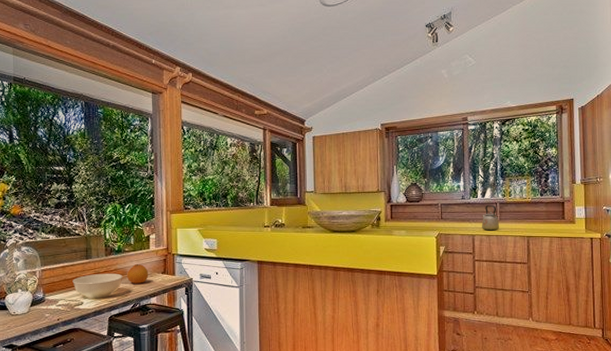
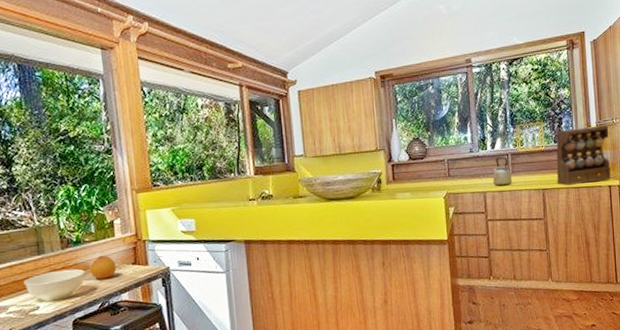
spice rack: none [541,183,594,235] -> present [556,125,611,186]

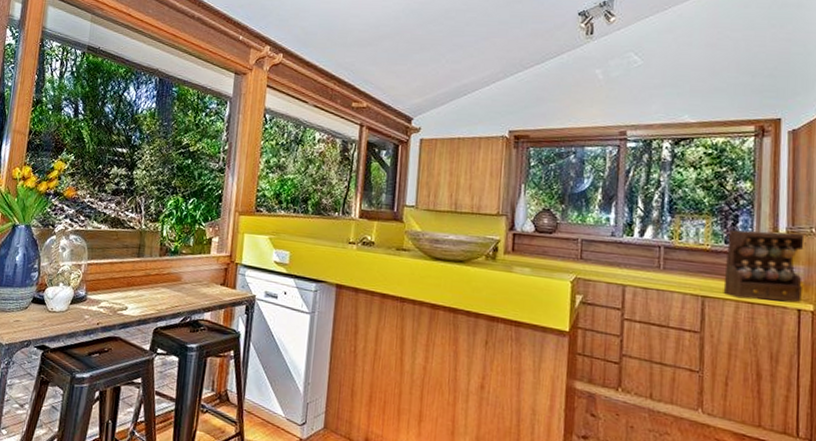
bowl: present [23,268,86,301] -> none [119,275,176,305]
fruit: present [90,255,117,279] -> none [180,269,206,294]
kettle: present [492,156,513,186] -> none [636,247,663,283]

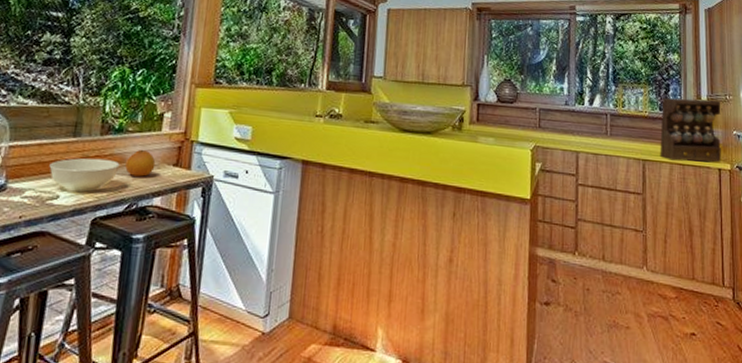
bowl: none [119,275,176,305] -> present [49,158,120,192]
fruit: none [180,269,206,294] -> present [125,149,156,177]

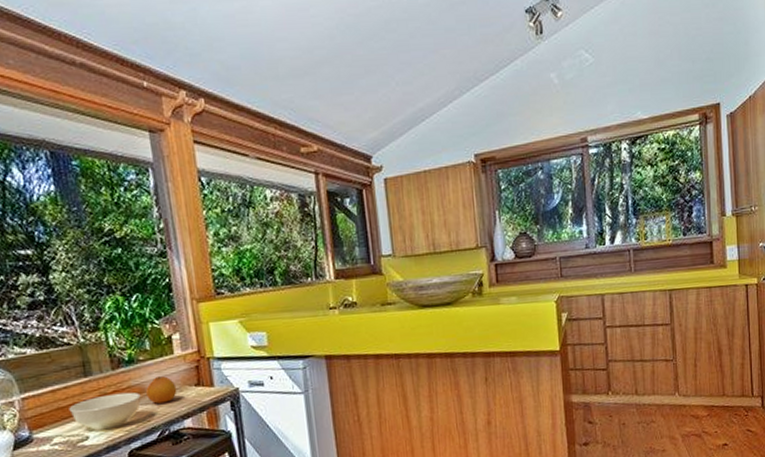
spice rack: present [660,97,722,163] -> none [685,214,748,286]

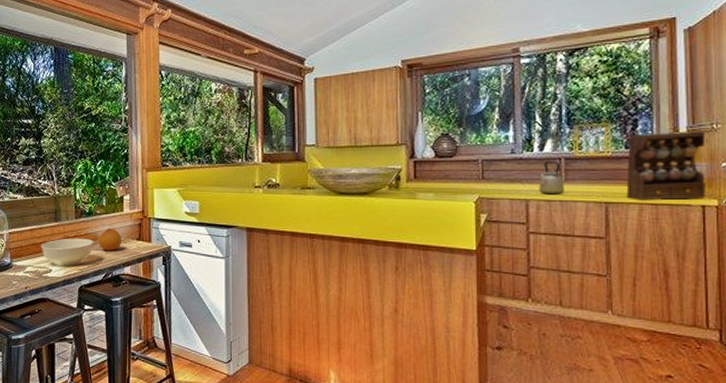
kettle: none [611,252,635,288] -> present [538,160,565,195]
spice rack: none [685,214,748,286] -> present [626,131,707,201]

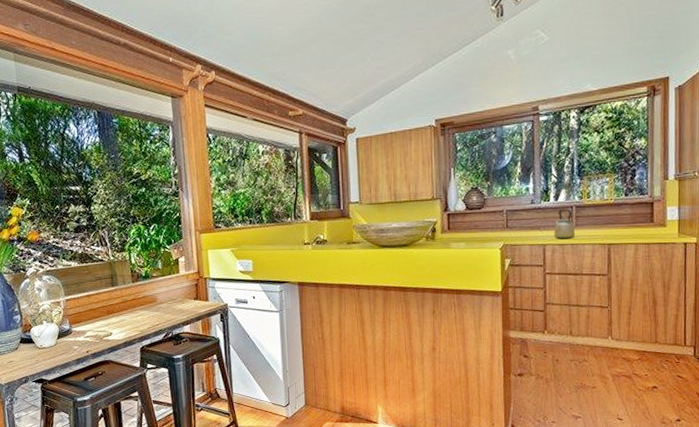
bowl: present [41,238,94,266] -> none [99,301,153,329]
fruit: present [99,228,122,251] -> none [157,289,180,311]
spice rack: present [626,131,707,201] -> none [625,178,690,241]

